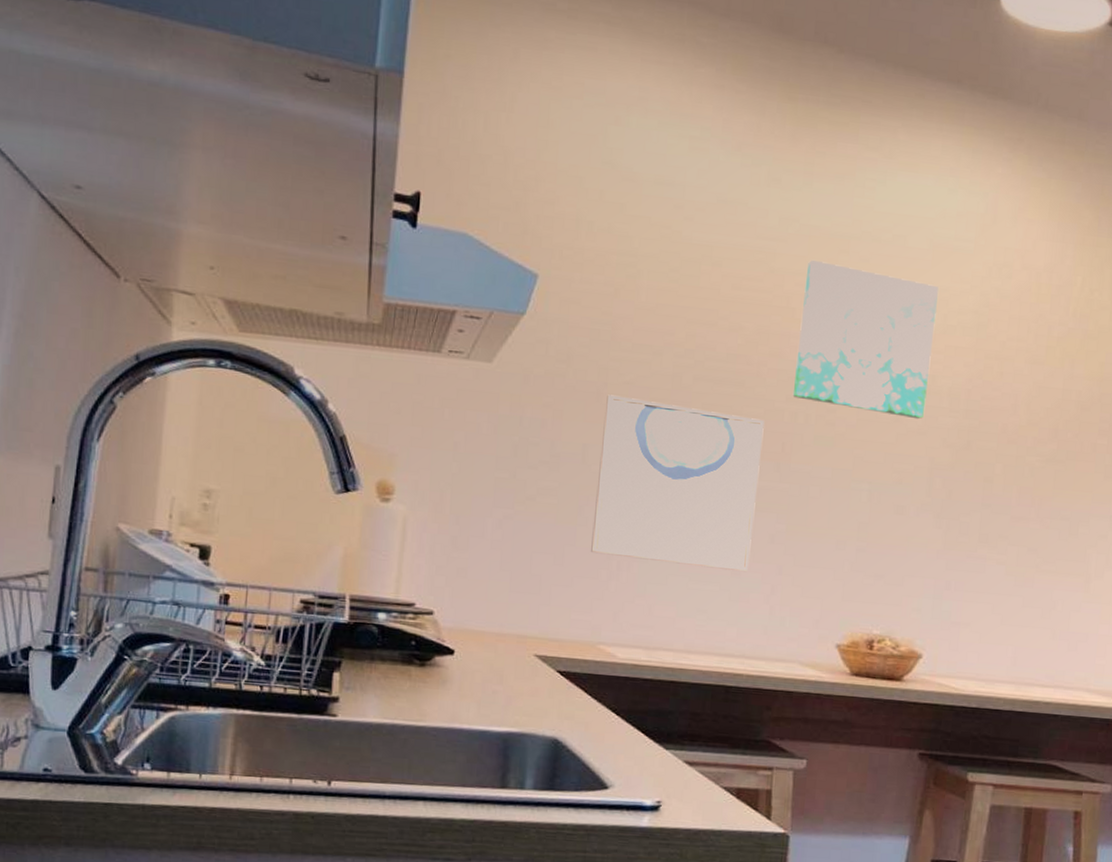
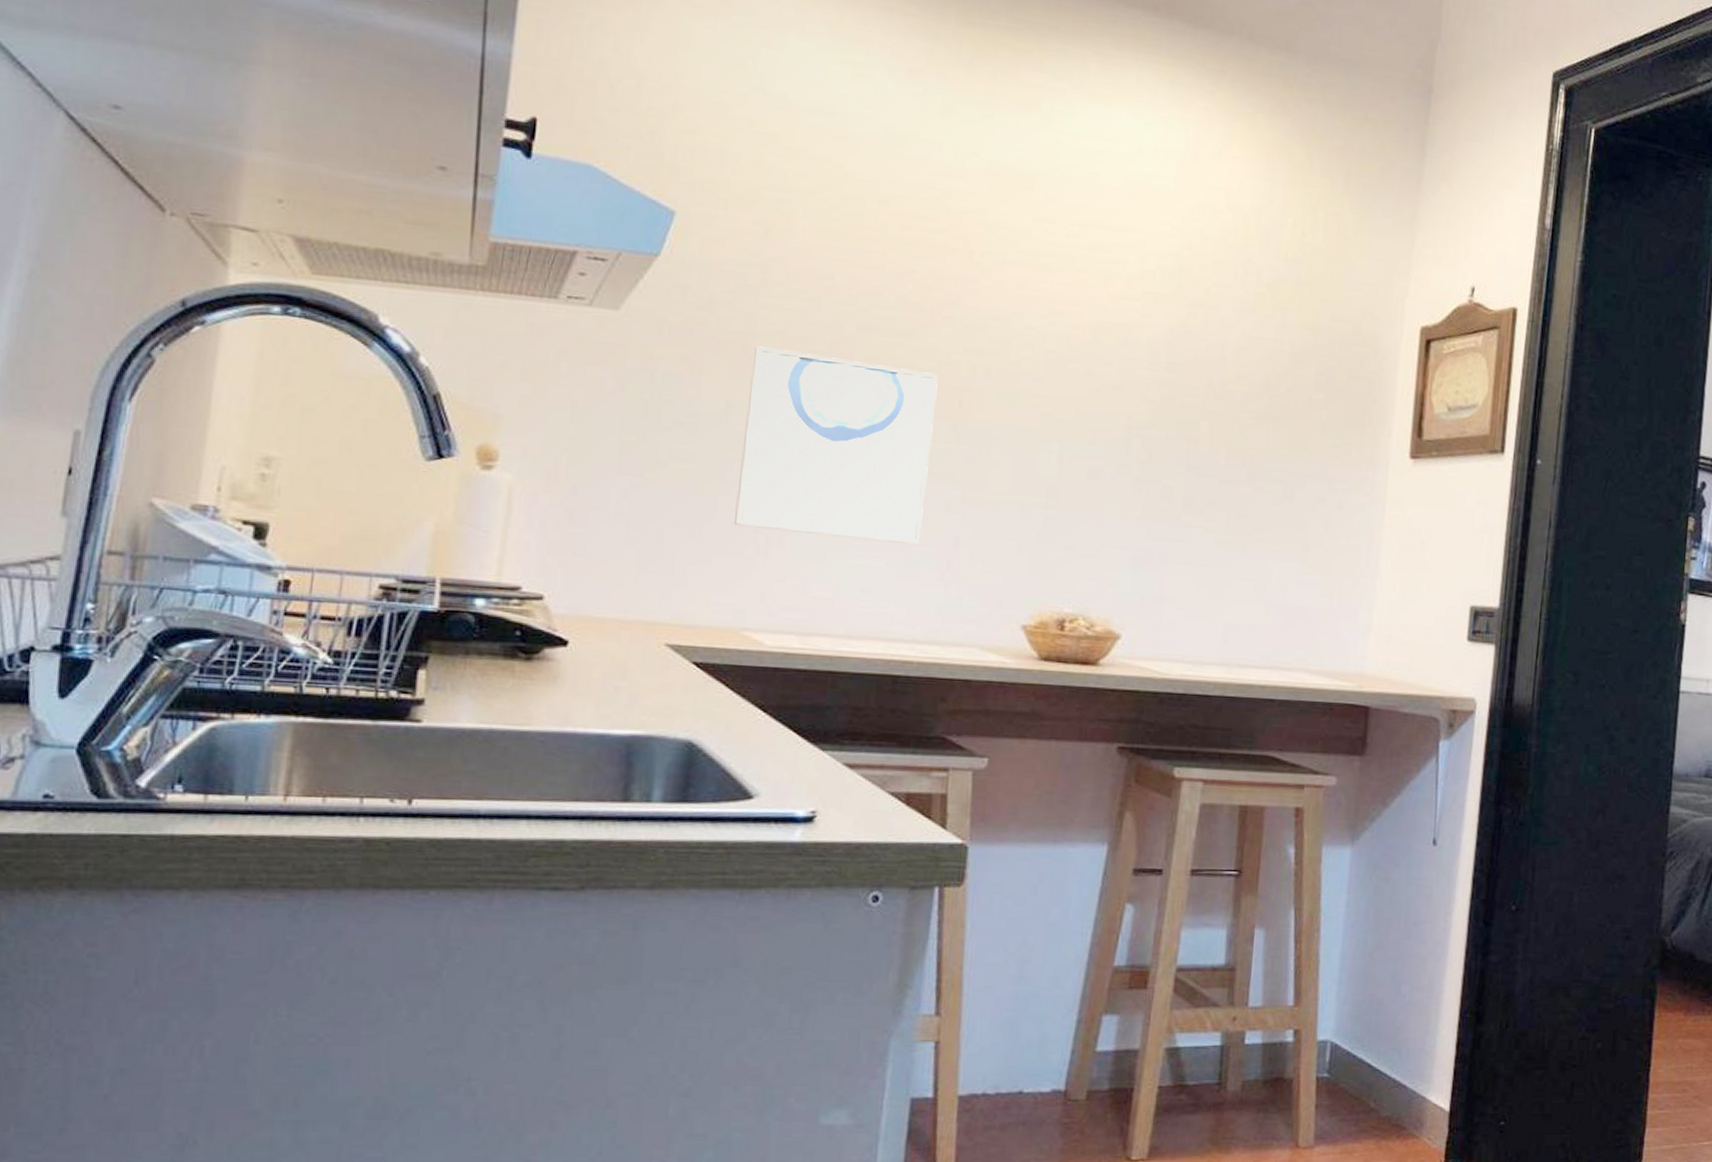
wall art: present [792,259,939,420] -> none [970,197,1136,373]

